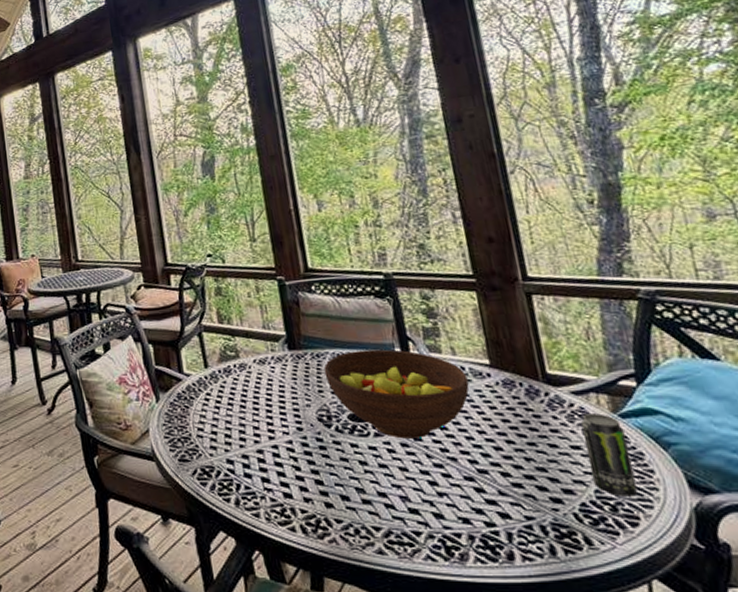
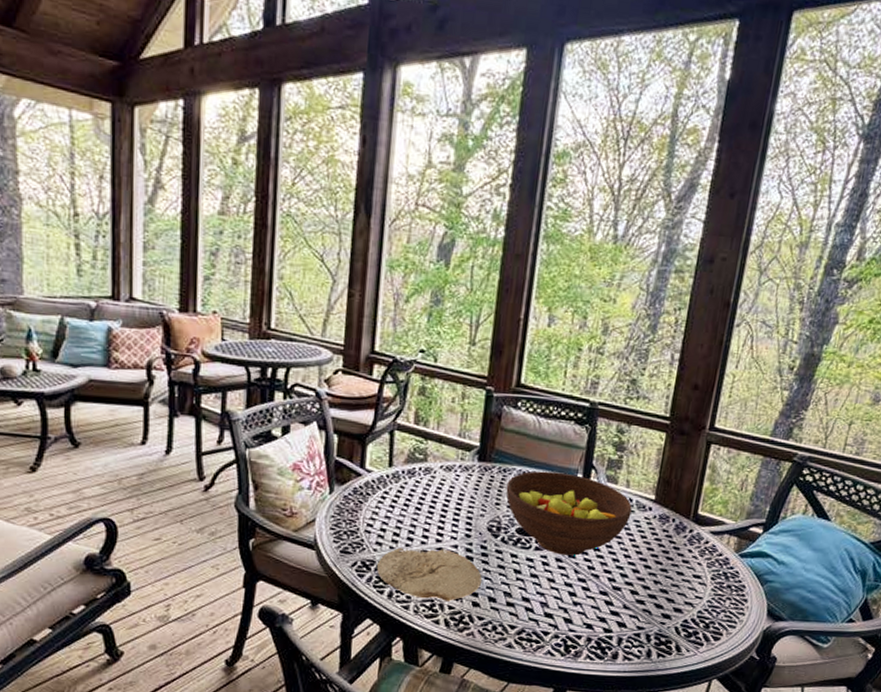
plate: none [217,446,328,504] -> present [377,547,482,602]
beverage can: present [581,413,637,497] -> none [699,551,739,618]

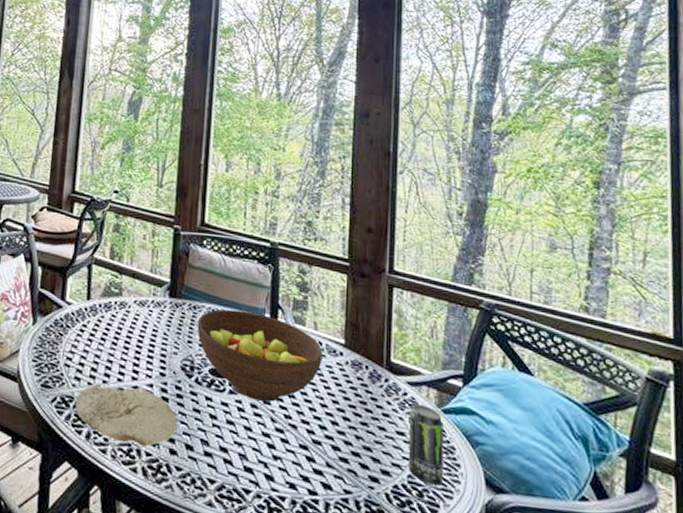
beverage can: none [699,551,739,618] -> present [408,404,444,486]

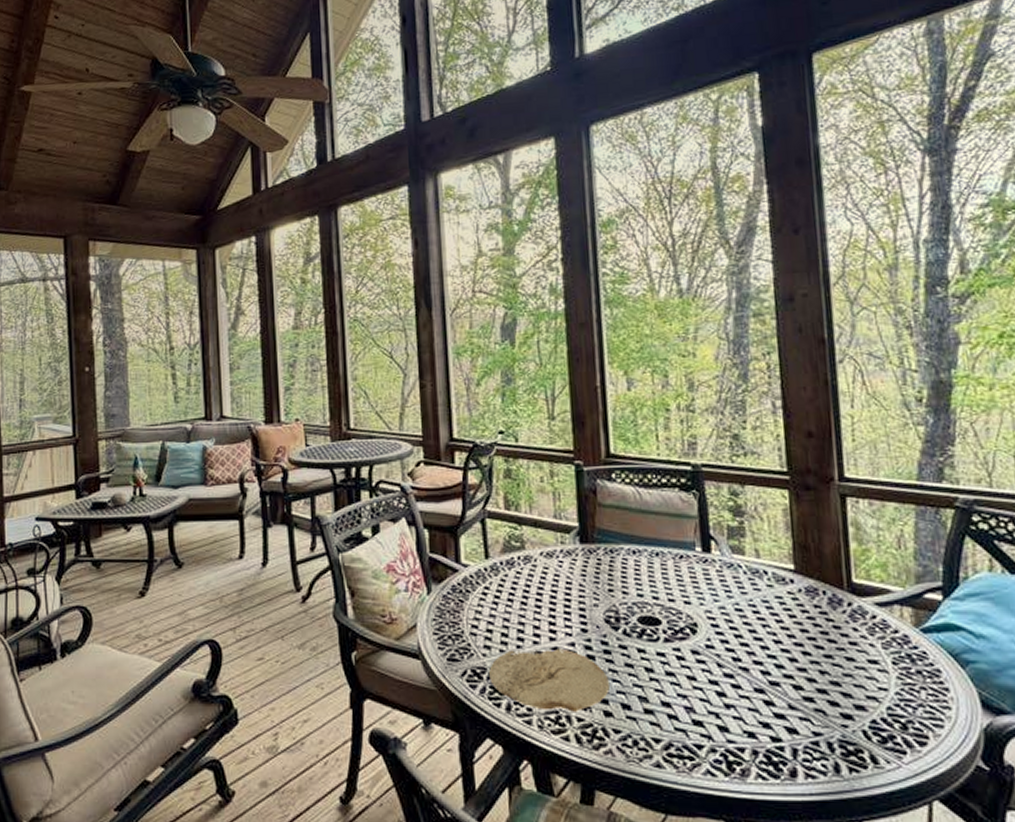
fruit bowl: present [197,309,323,402] -> none [616,547,770,646]
beverage can: present [408,404,444,486] -> none [882,627,930,715]

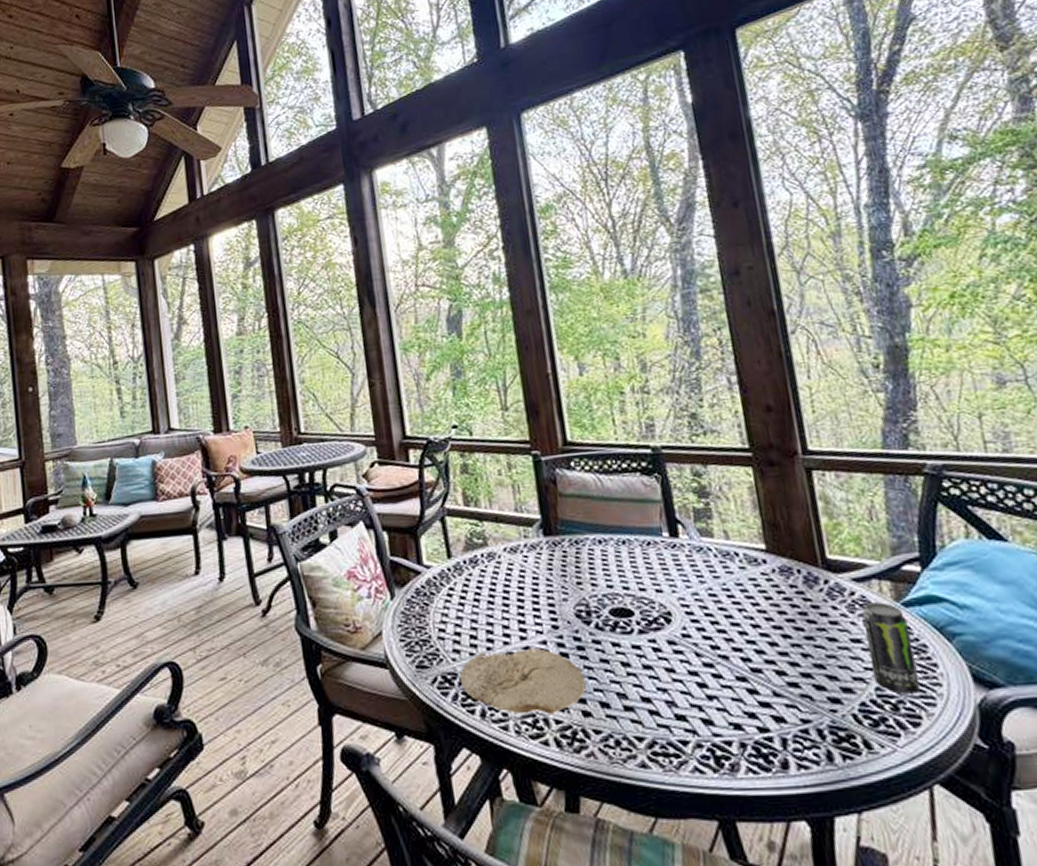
beverage can: none [882,627,930,715] -> present [863,602,920,694]

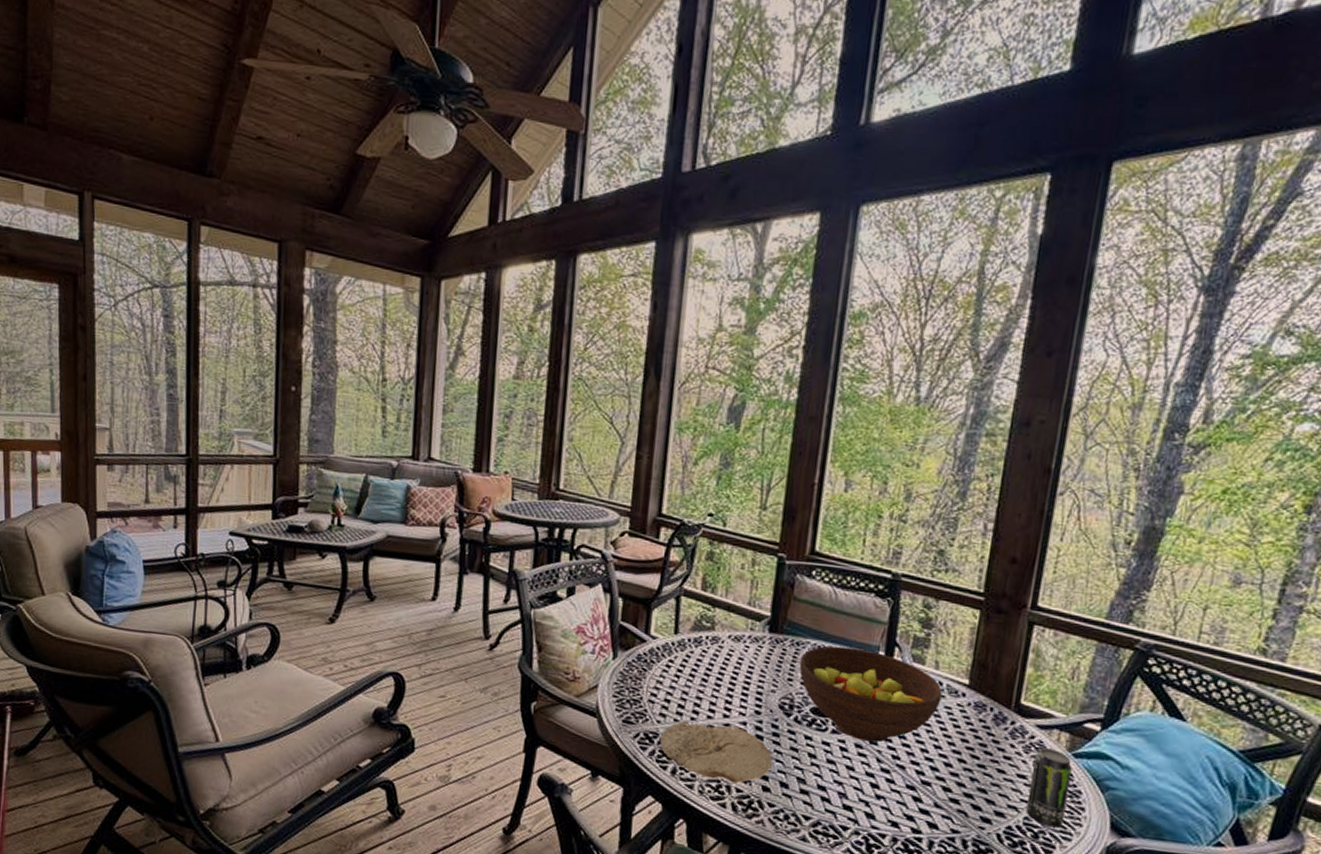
fruit bowl: none [583,533,744,636] -> present [799,645,943,743]

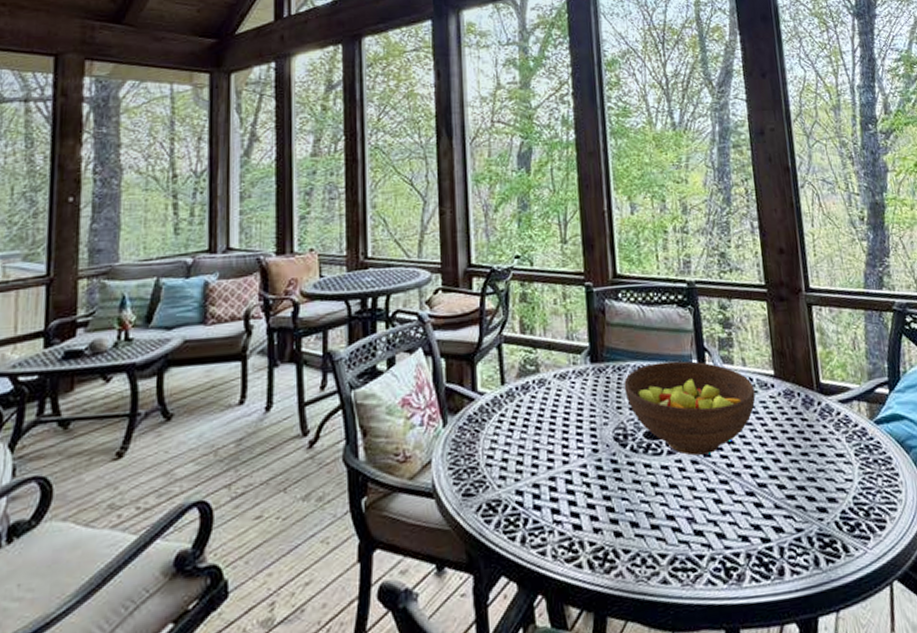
plate: present [660,720,773,784] -> none [504,471,619,538]
beverage can: present [1025,748,1072,828] -> none [845,420,886,502]

